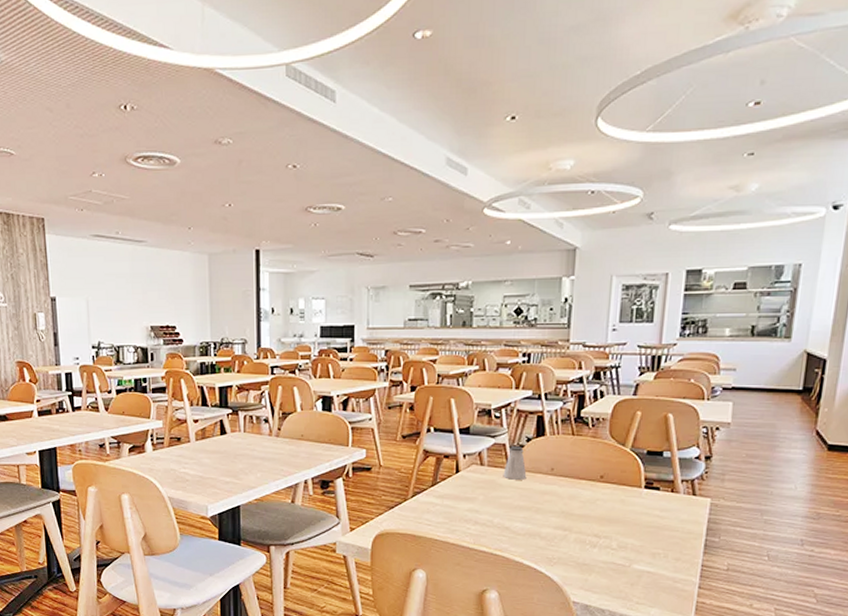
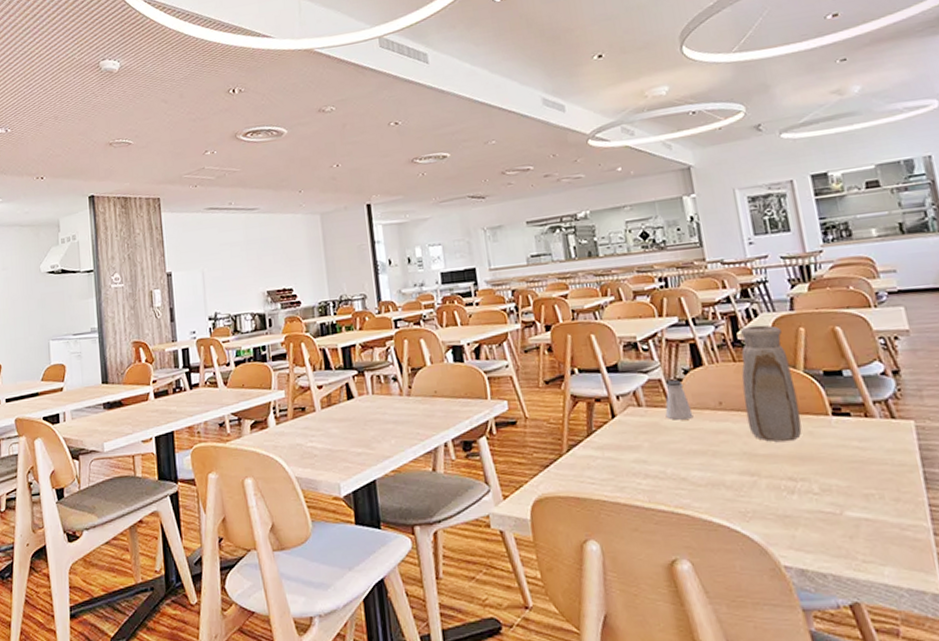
vase: none [571,405,621,506] -> present [740,325,802,442]

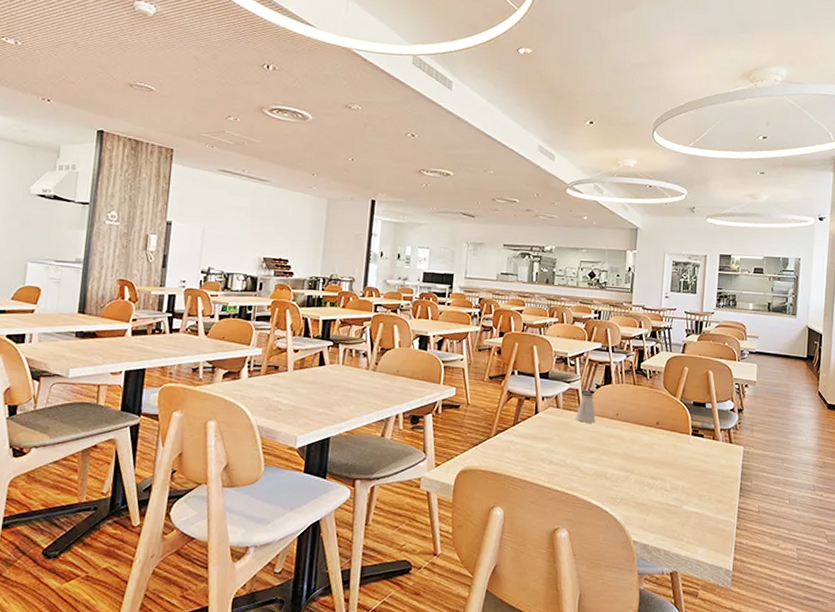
vase: present [740,325,802,442] -> none [633,359,672,450]

